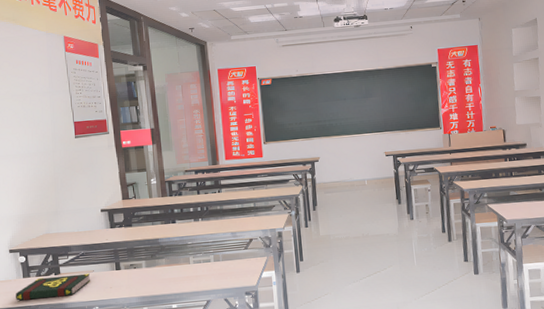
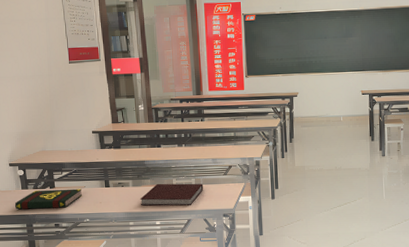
notebook: none [154,260,223,289] -> present [140,183,204,206]

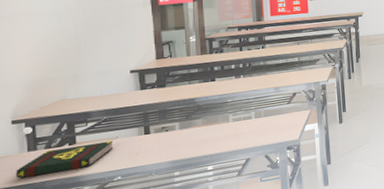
notebook: present [140,183,204,206] -> none [188,116,265,151]

